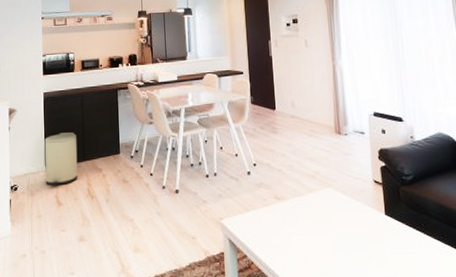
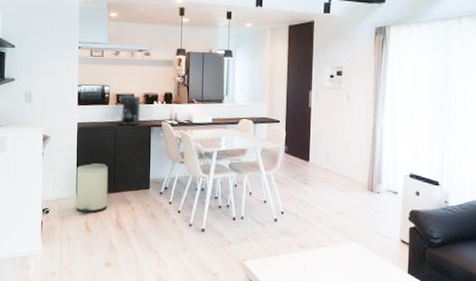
coffee maker: none [83,60,106,92] -> present [117,95,140,126]

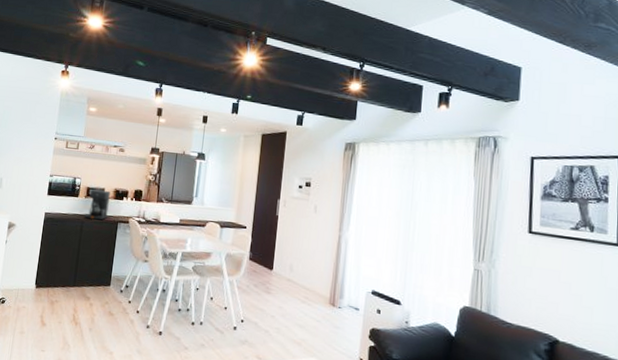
pedal bin: present [76,163,109,213] -> none [33,255,71,307]

